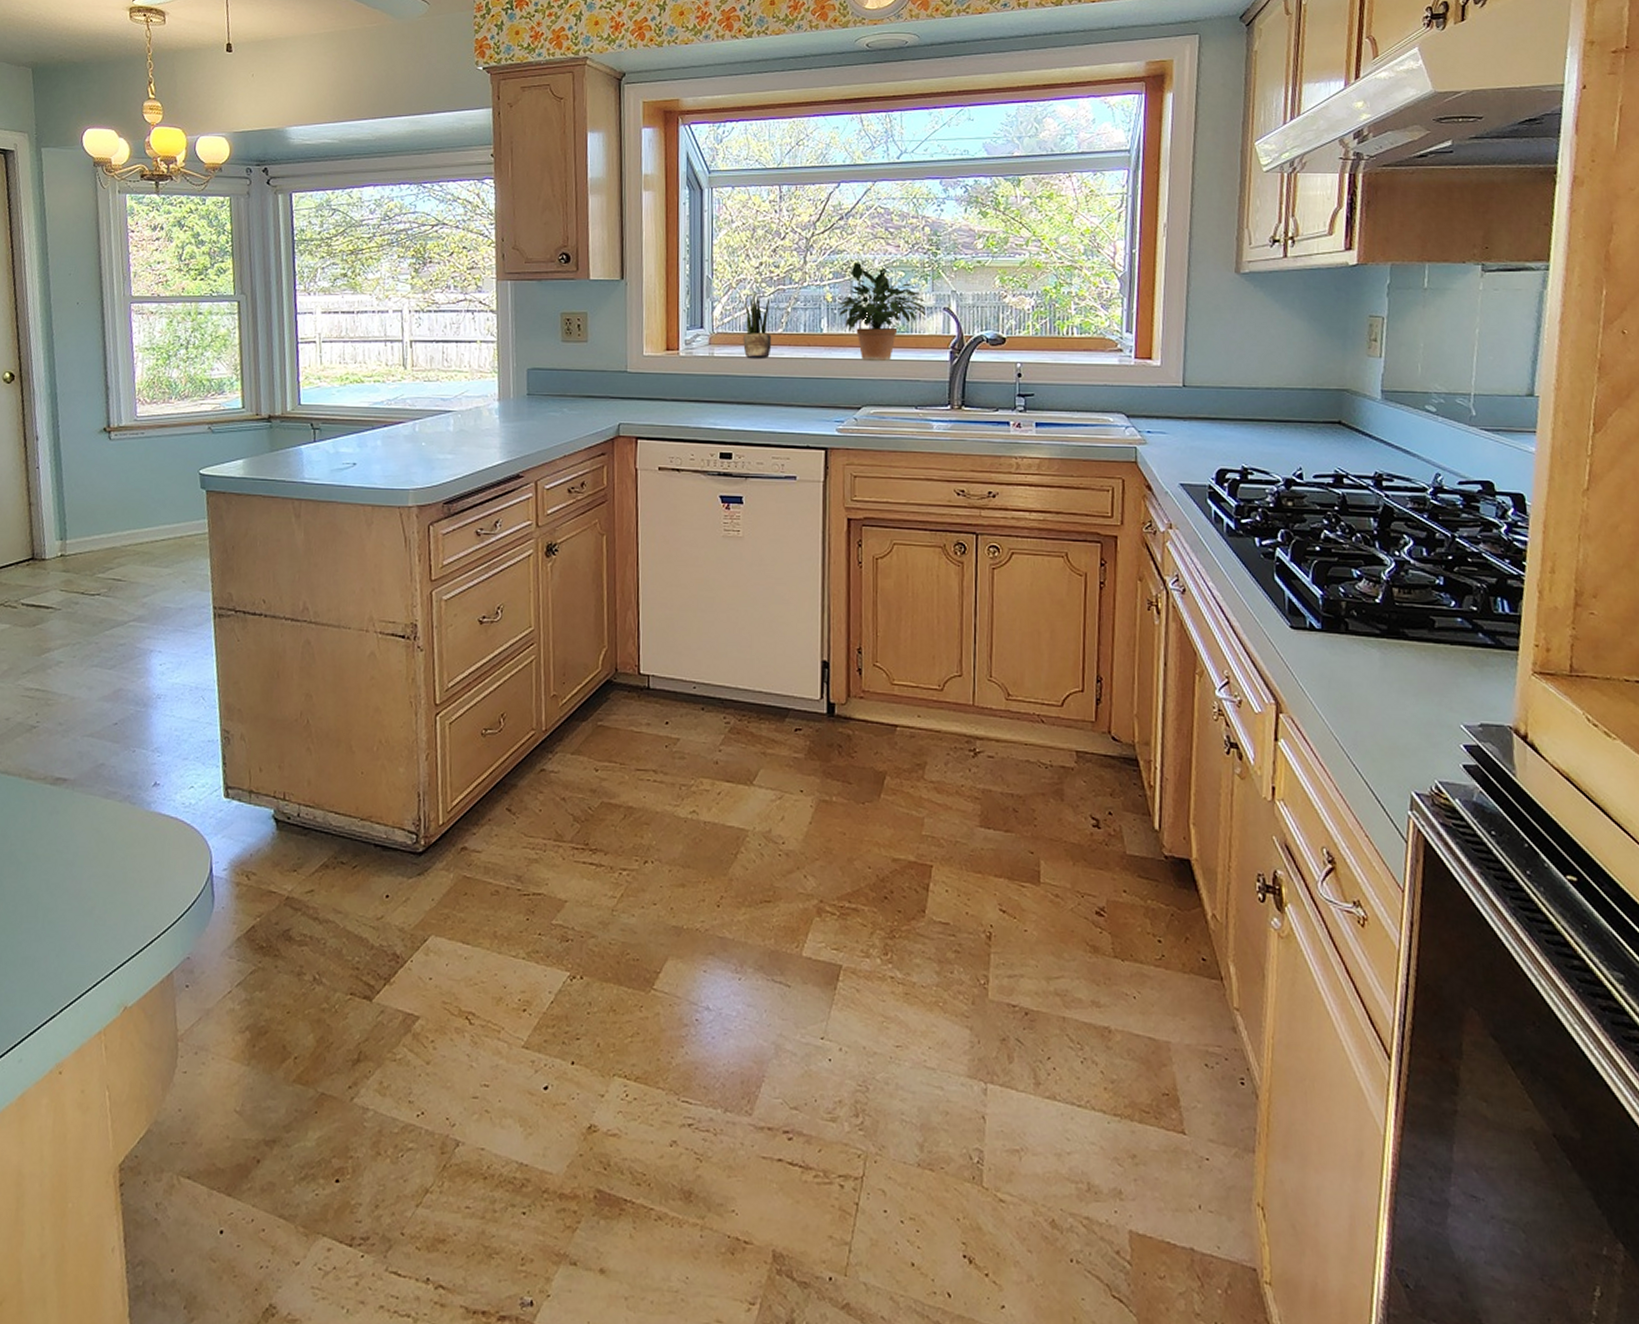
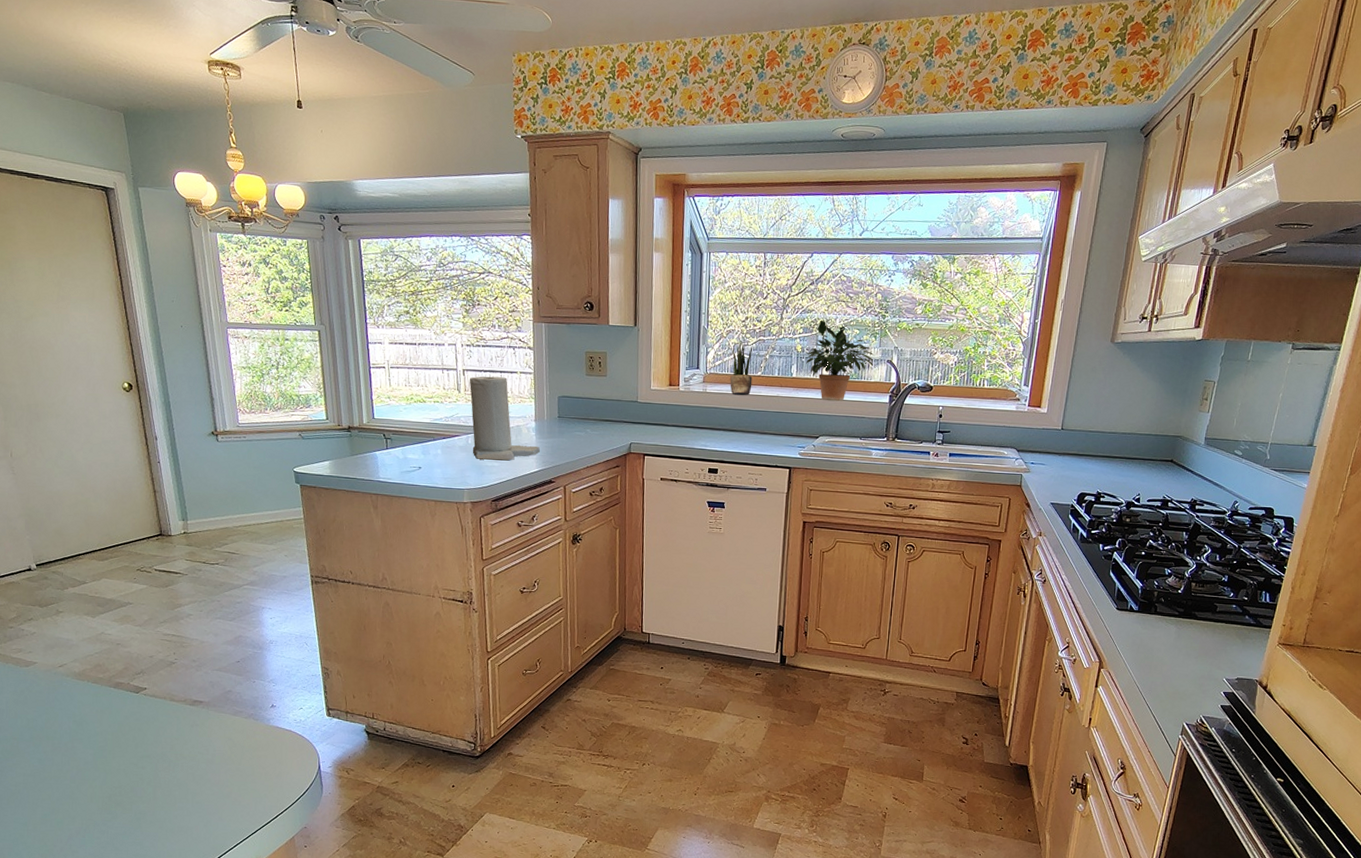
paper towel: none [417,347,505,452] -> present [469,376,540,461]

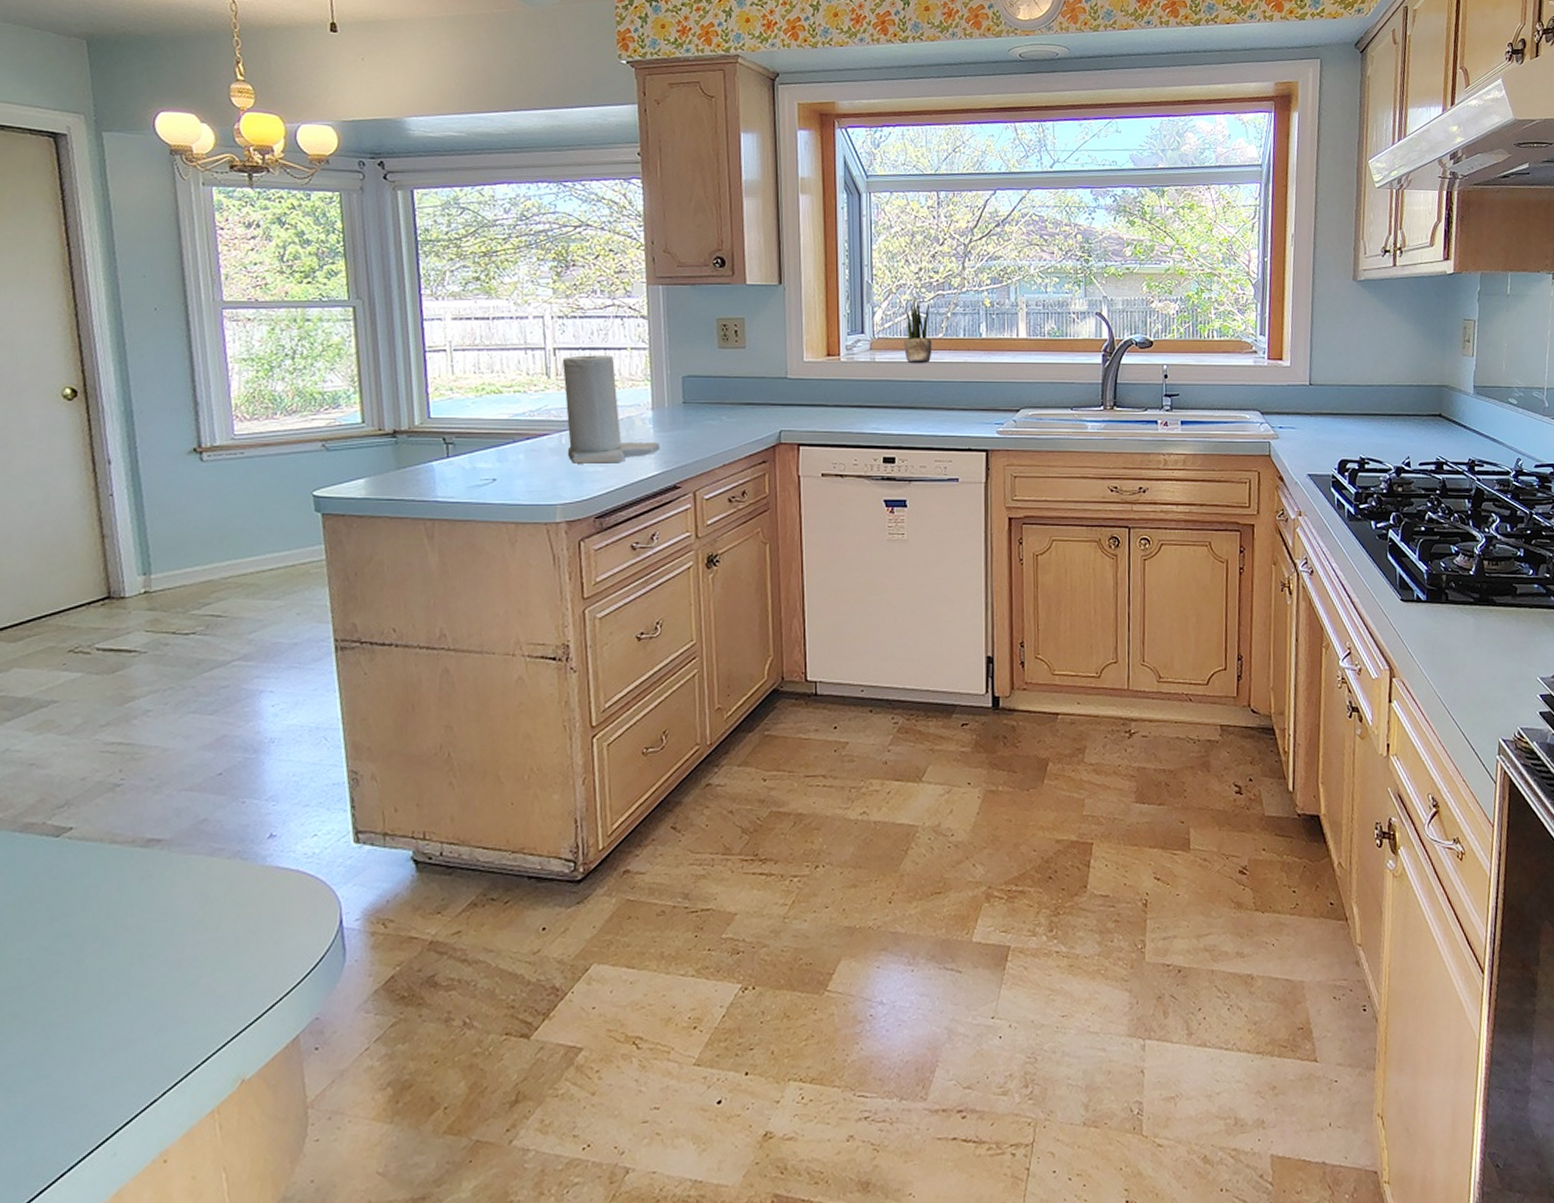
potted plant: present [806,320,874,402] -> none [997,268,1080,365]

